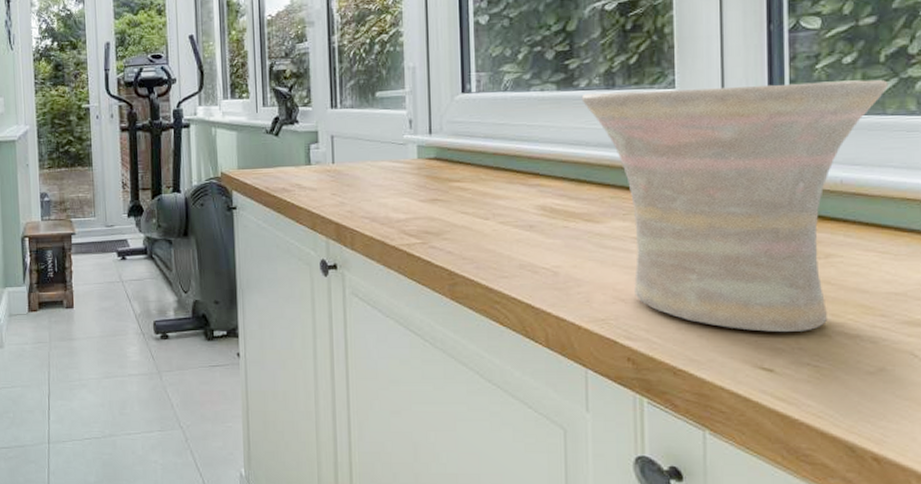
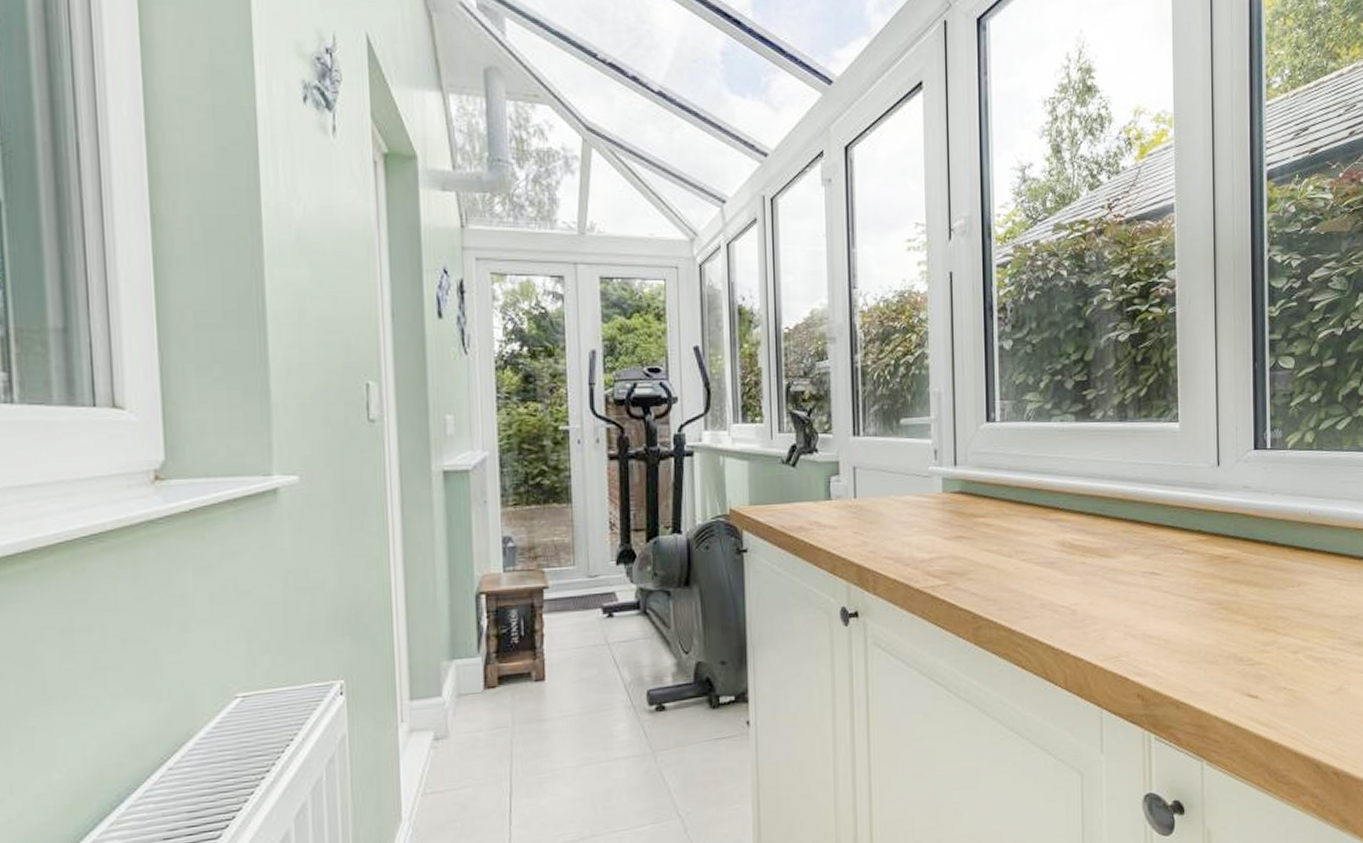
vase: present [581,79,888,332] -> none [1098,417,1344,660]

